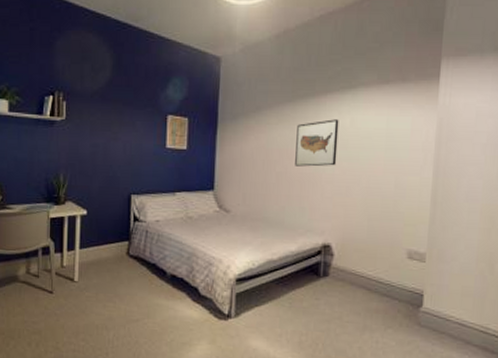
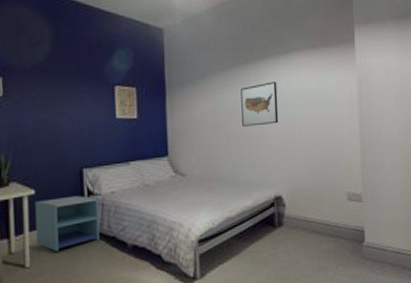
nightstand: none [85,220,143,271] -> present [35,195,100,252]

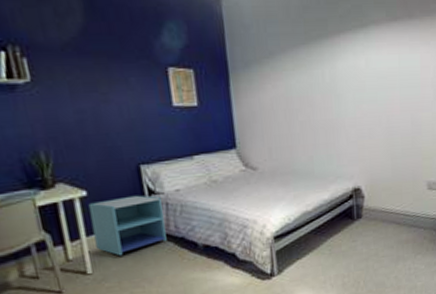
wall art: present [241,82,279,127] -> none [314,61,357,113]

